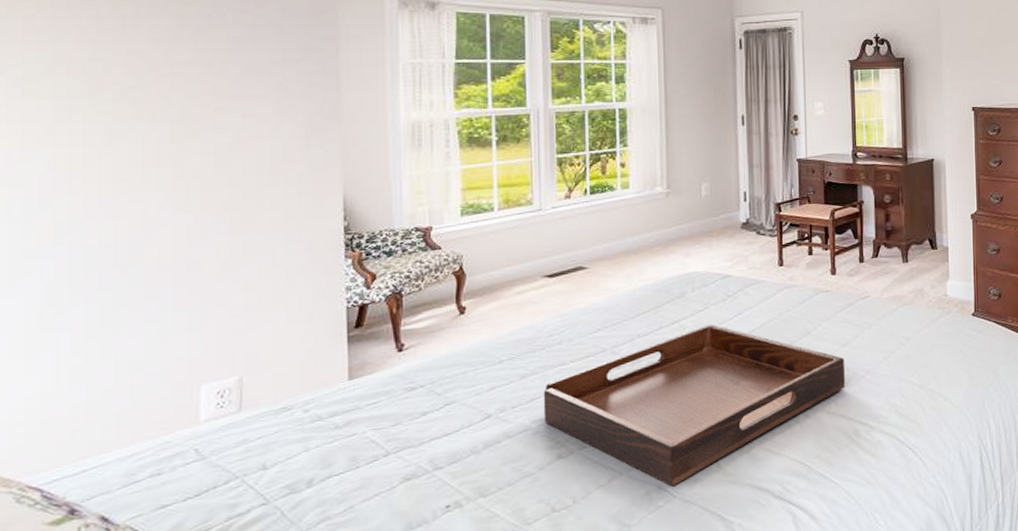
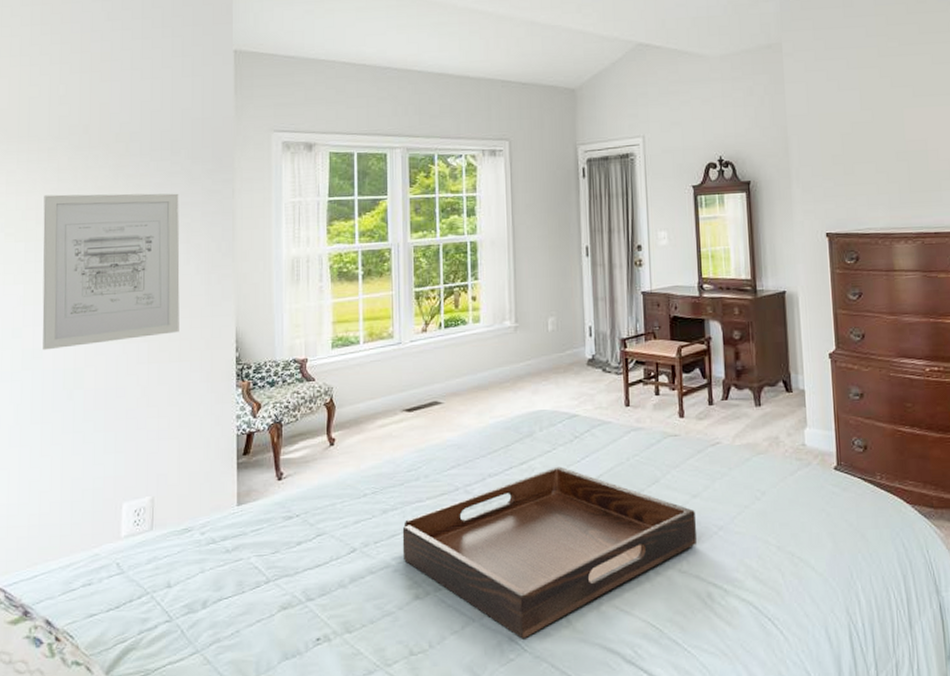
wall art: none [78,45,271,223] -> present [42,193,180,351]

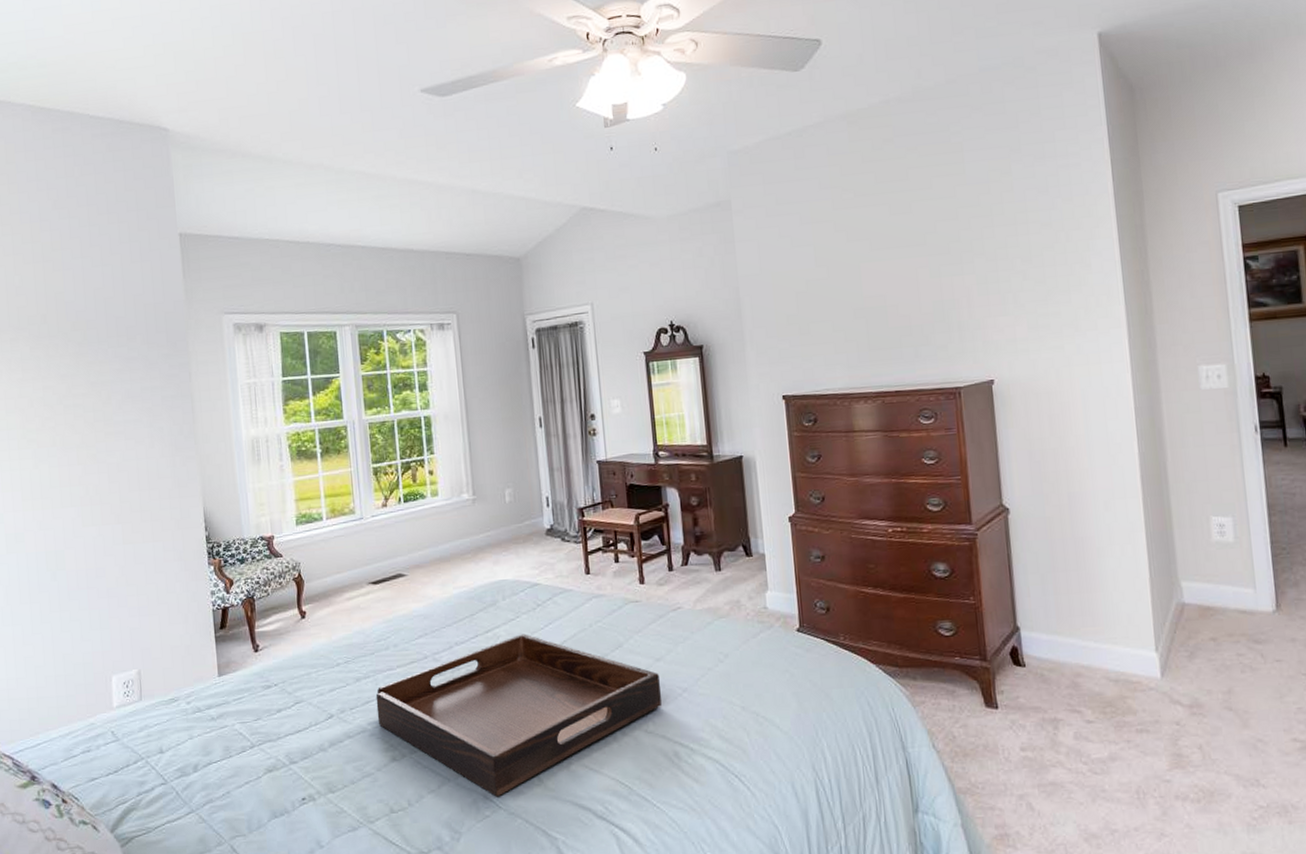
wall art: present [42,193,180,351] -> none [11,378,150,535]

